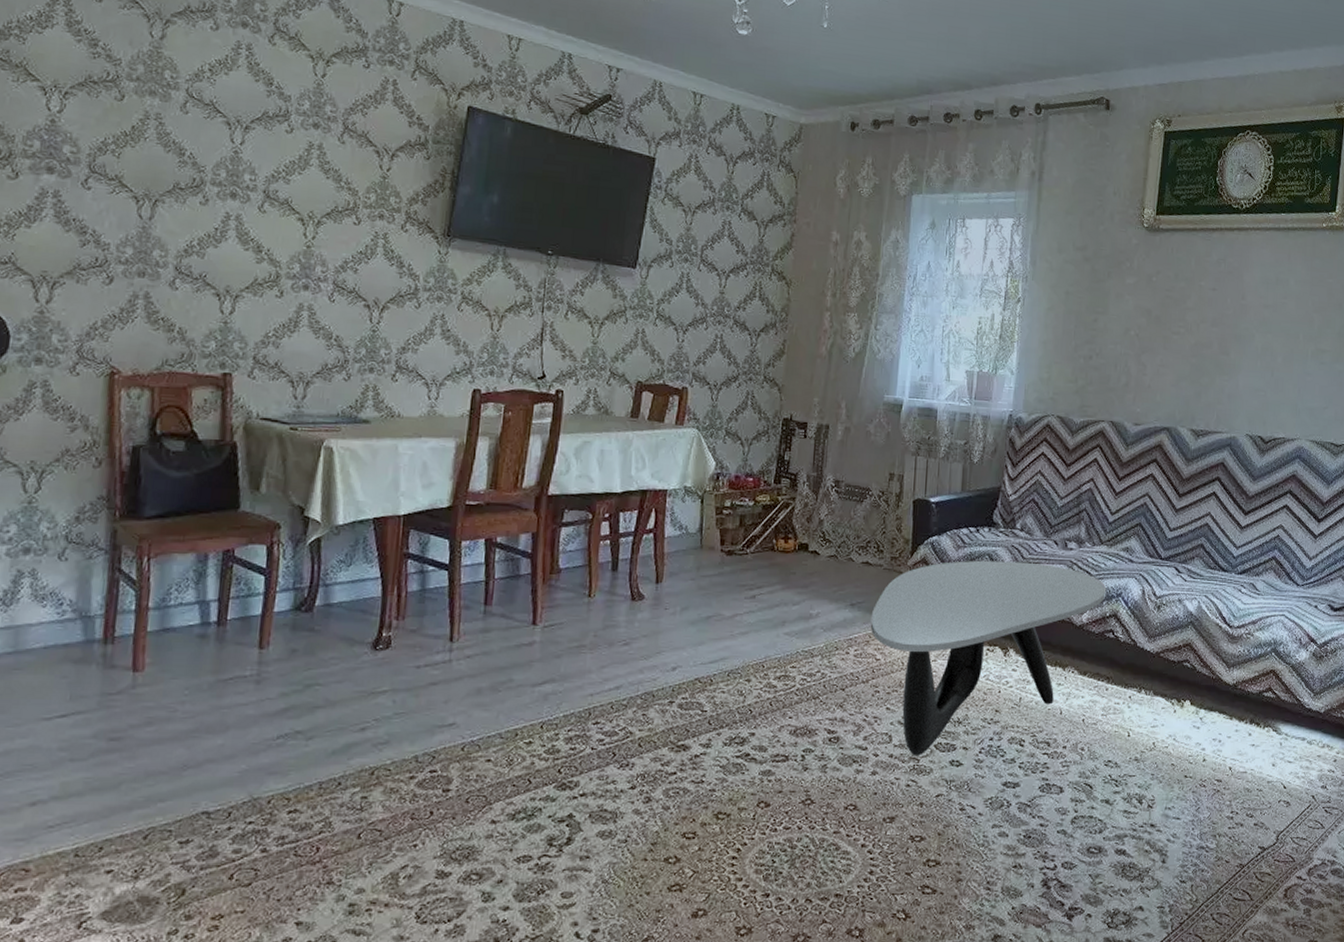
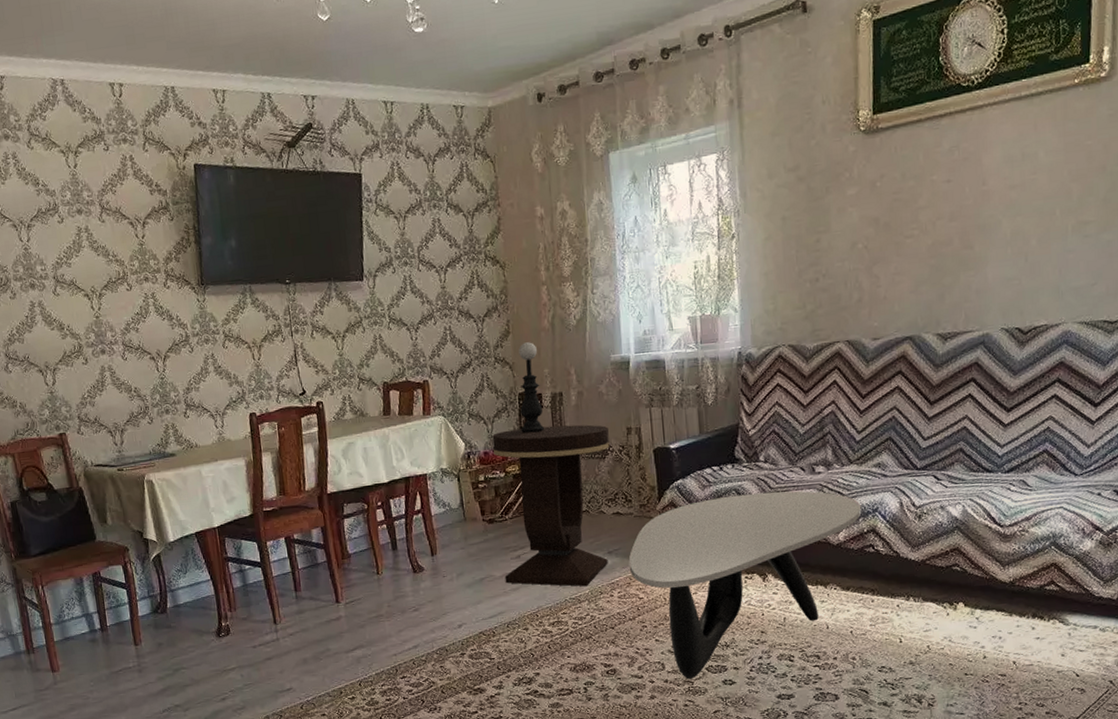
side table: none [734,456,871,640] -> present [492,424,610,587]
table lamp: none [779,366,810,463] -> present [518,342,544,433]

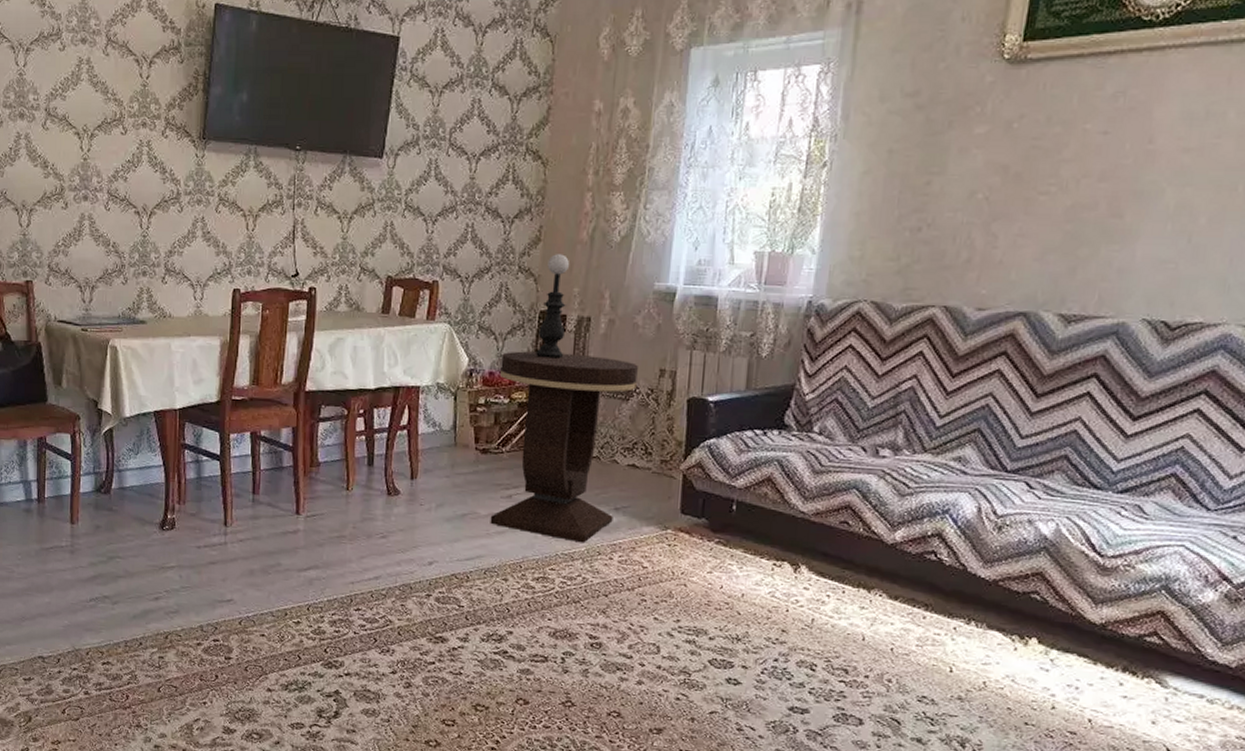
coffee table: present [628,491,862,680] -> none [636,466,929,671]

